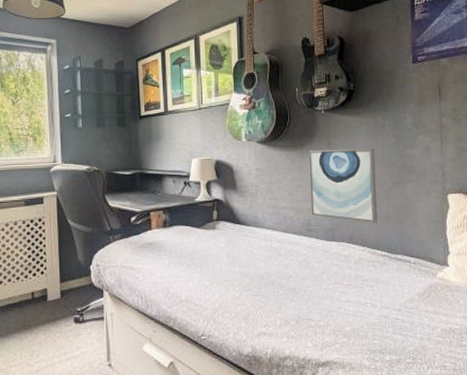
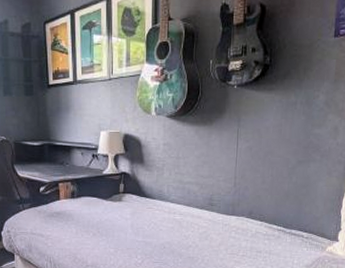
wall art: present [308,148,378,223] -> none [214,126,283,200]

